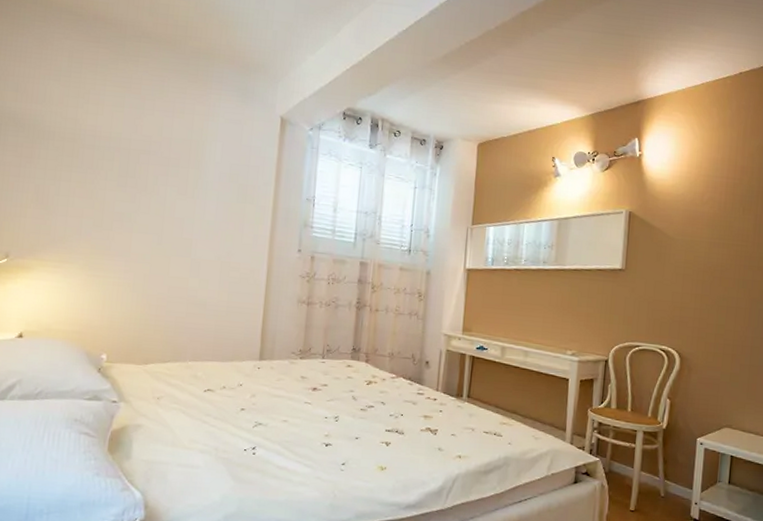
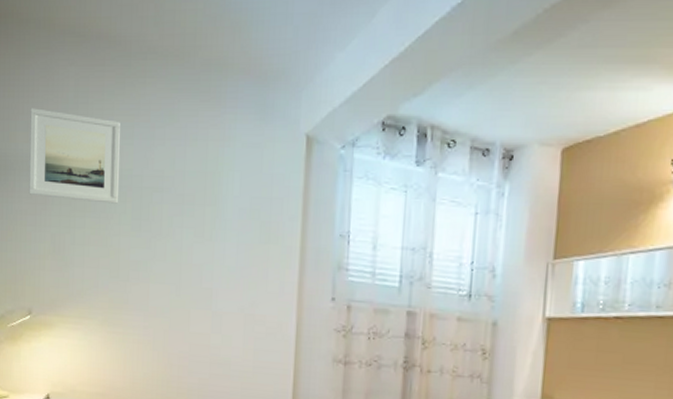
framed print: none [14,72,112,162] -> present [29,108,120,204]

